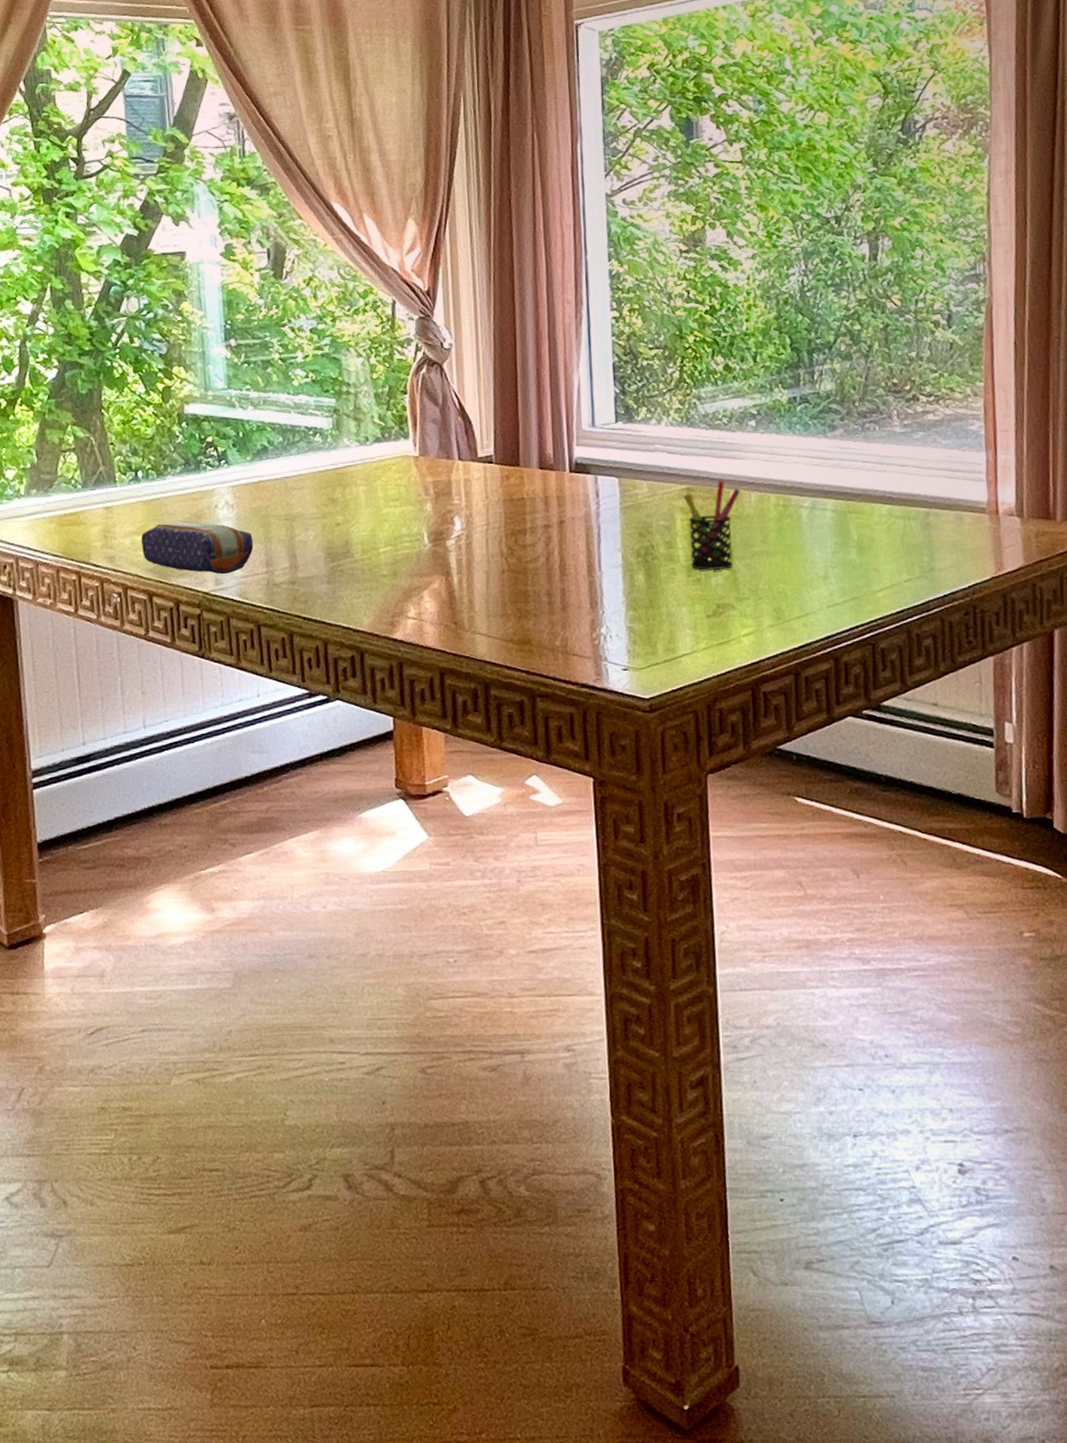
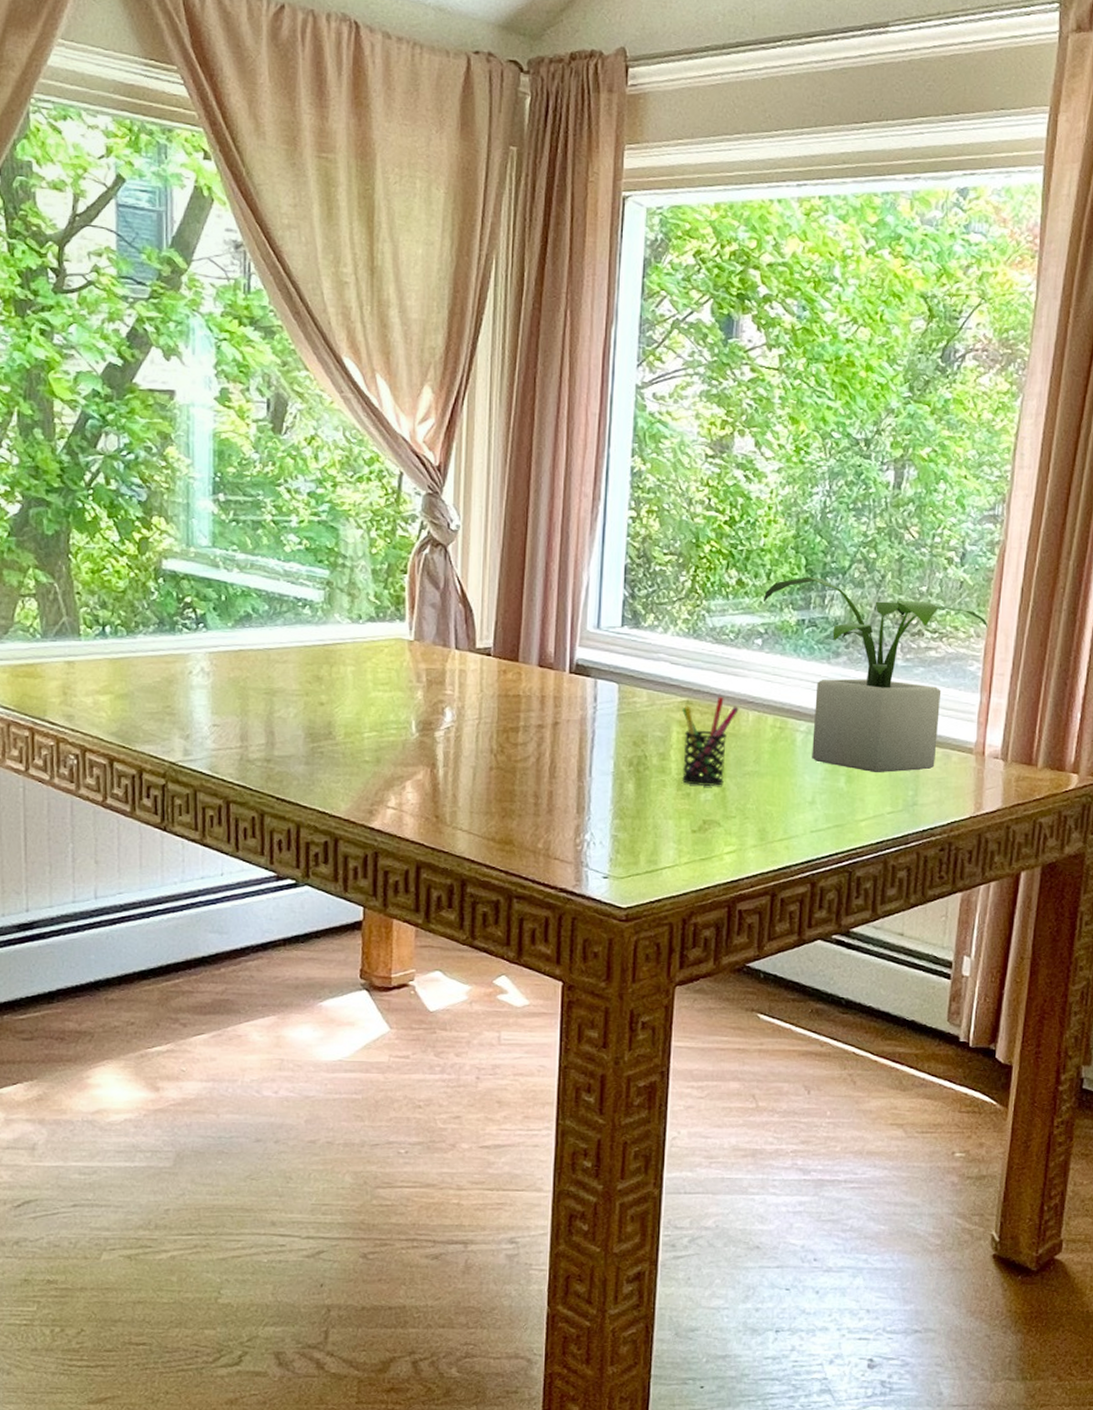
pencil case: present [142,521,254,574] -> none [105,684,228,744]
potted plant: none [752,354,985,542] -> present [763,577,989,773]

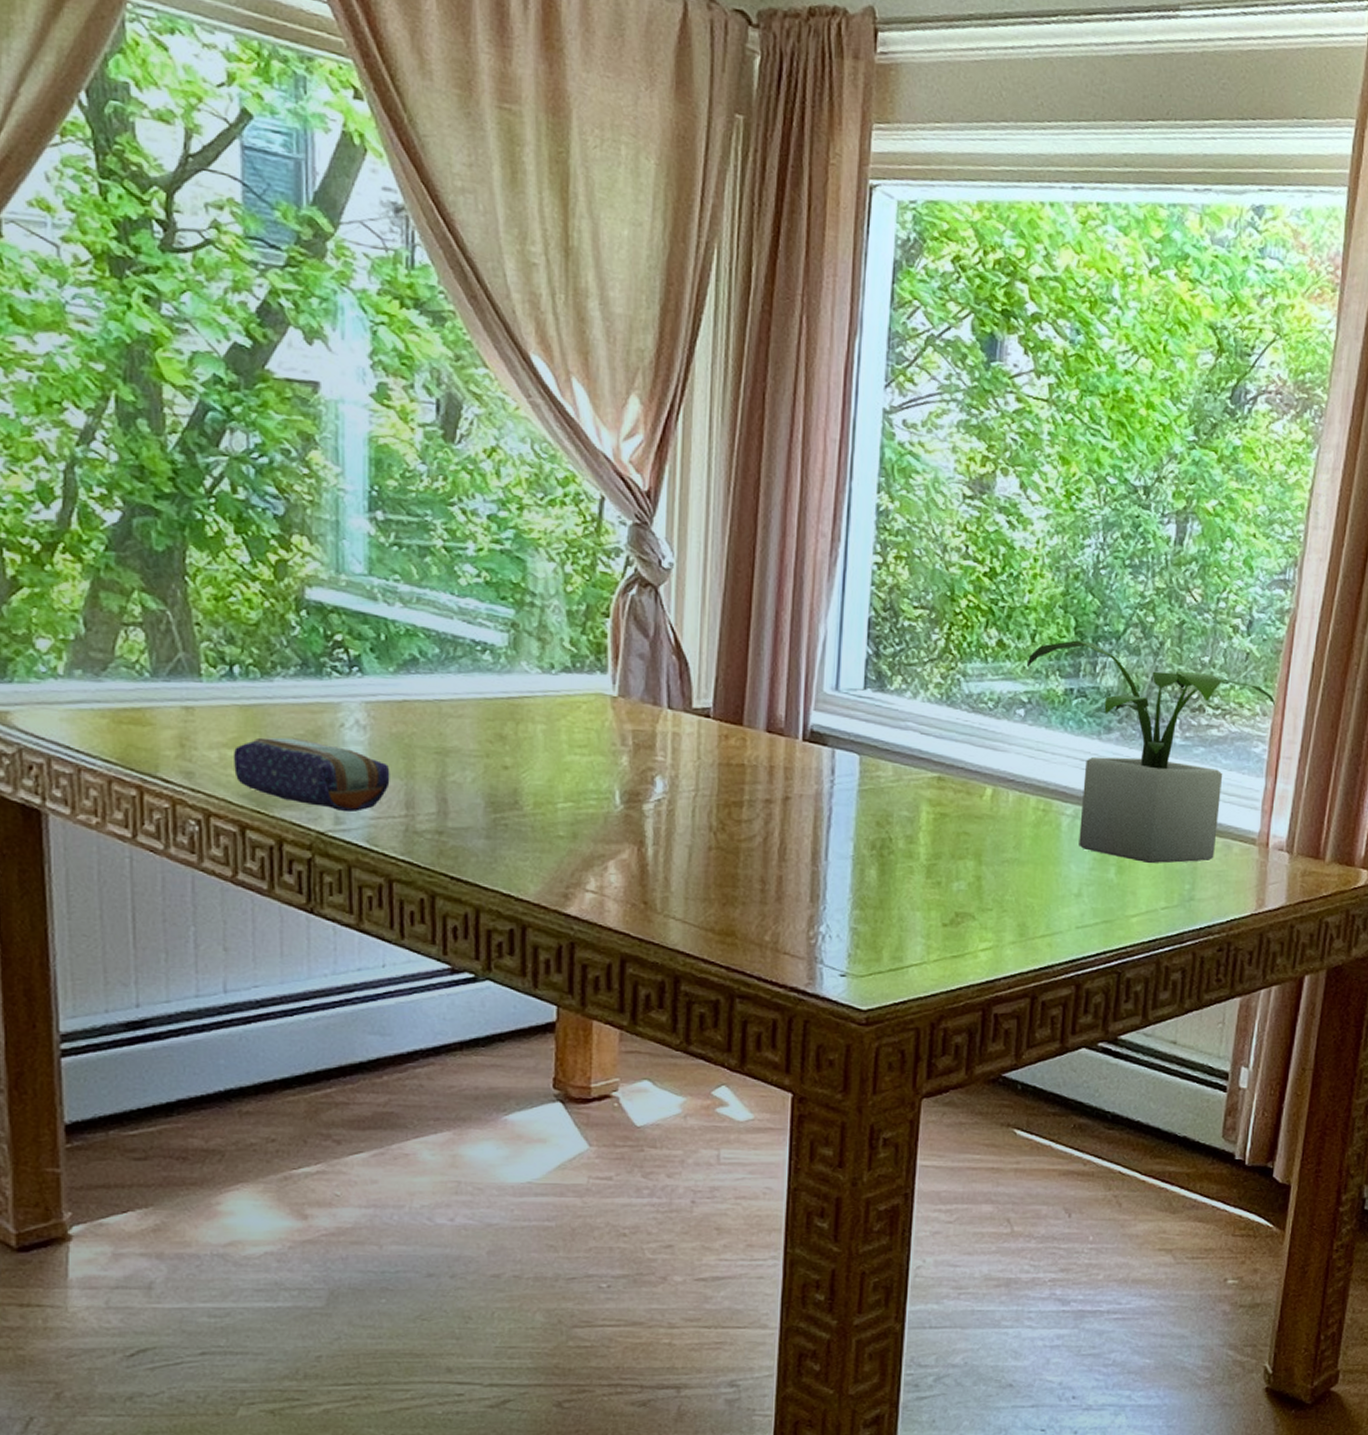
pencil case: none [105,684,228,744] -> present [234,737,390,812]
pen holder: present [682,696,739,787] -> none [932,773,997,875]

